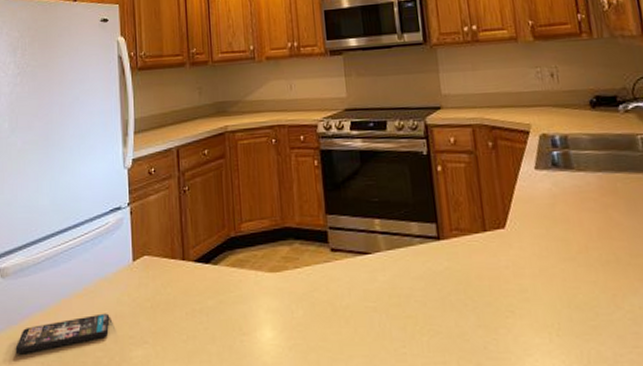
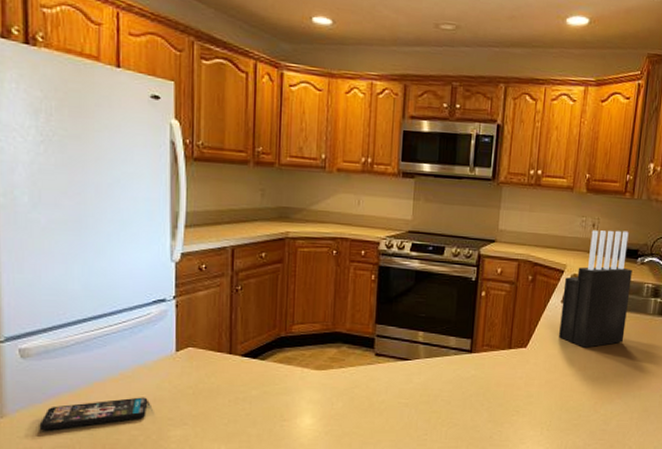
knife block: none [533,76,630,223] -> present [559,230,633,348]

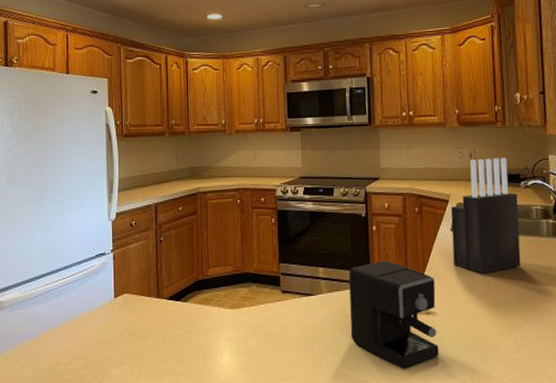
smartphone: present [39,397,148,431] -> none [10,340,94,373]
coffee maker: none [444,328,538,437] -> present [349,260,439,369]

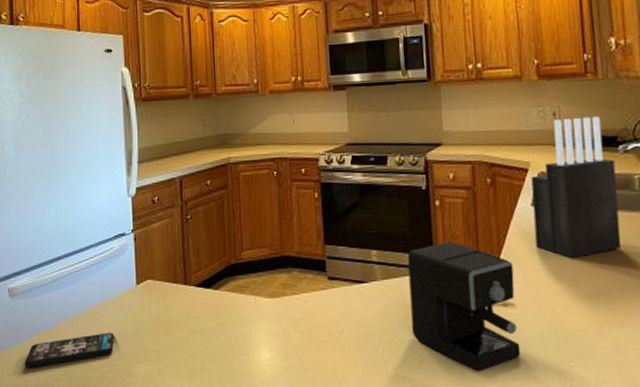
smartphone: none [10,340,94,373] -> present [24,332,115,368]

